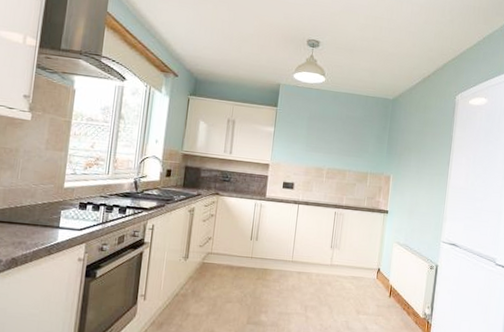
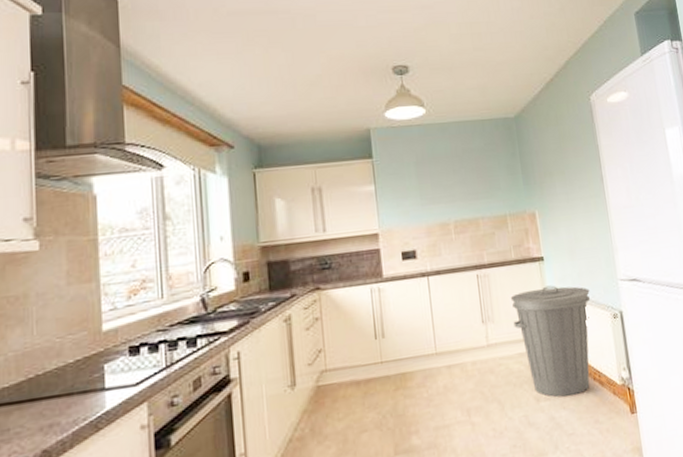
trash can: none [353,232,417,316] -> present [510,285,591,398]

